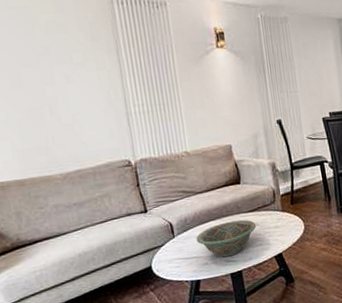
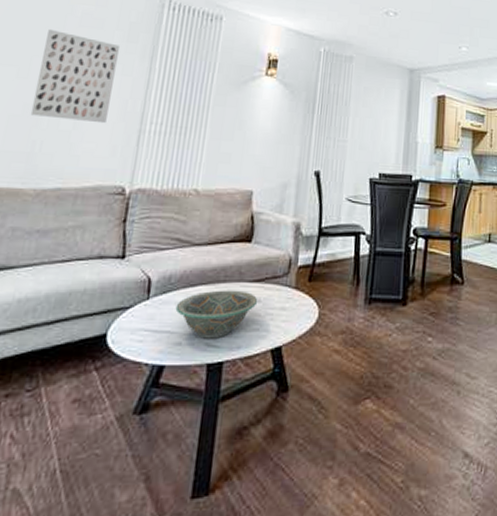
wall art: none [23,41,98,117] -> present [30,30,121,124]

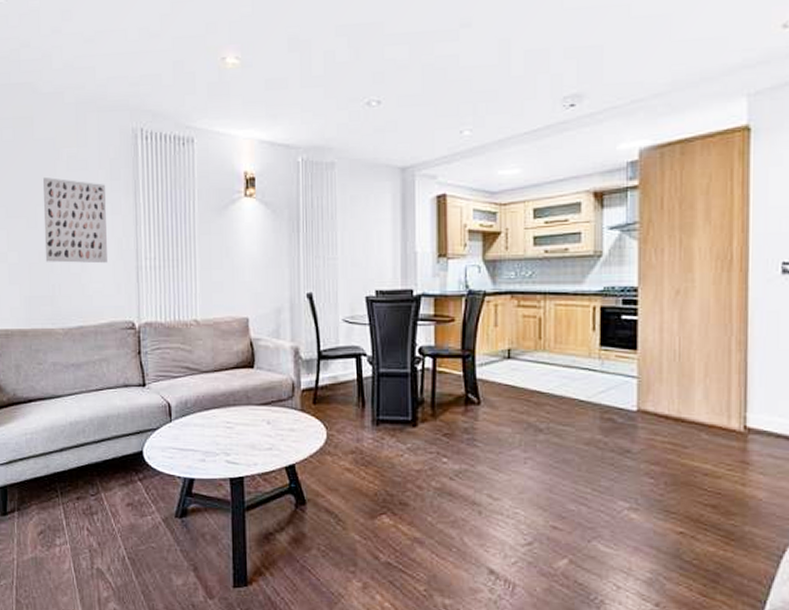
decorative bowl: present [175,290,258,339] -> none [195,413,268,457]

